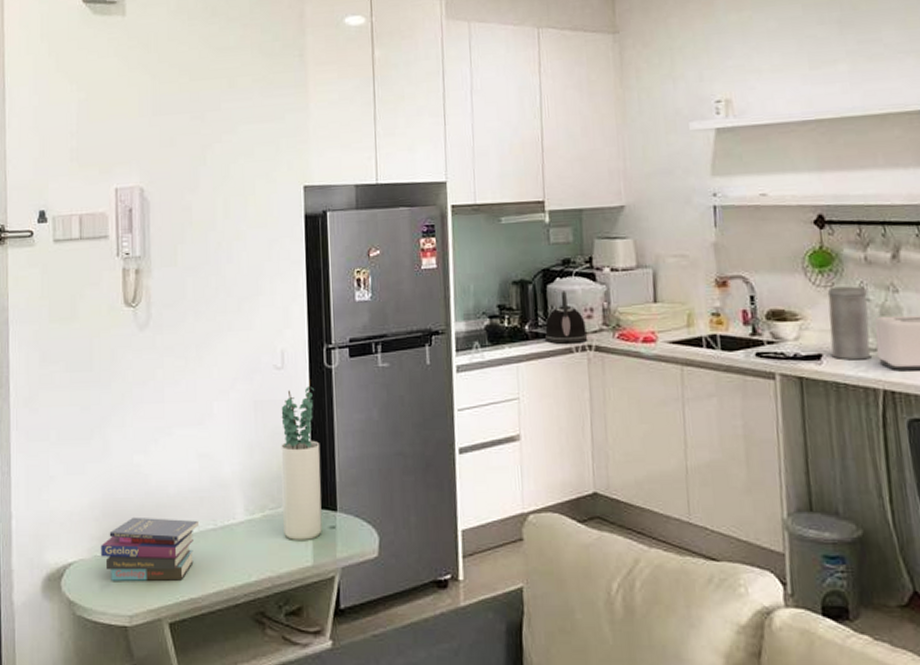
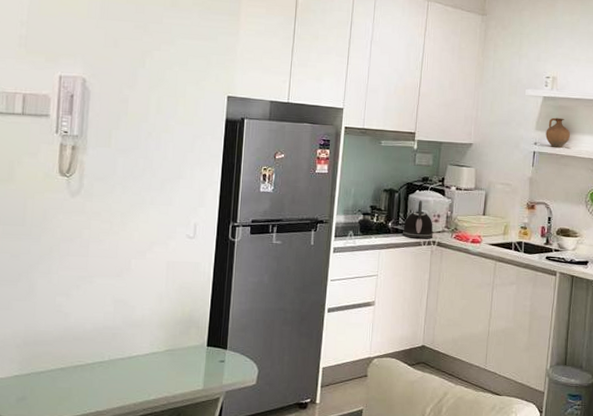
books: present [101,517,200,581] -> none [19,346,110,397]
vase: present [281,379,322,540] -> none [181,248,219,370]
ceramic jug: none [727,154,764,198] -> present [545,117,570,149]

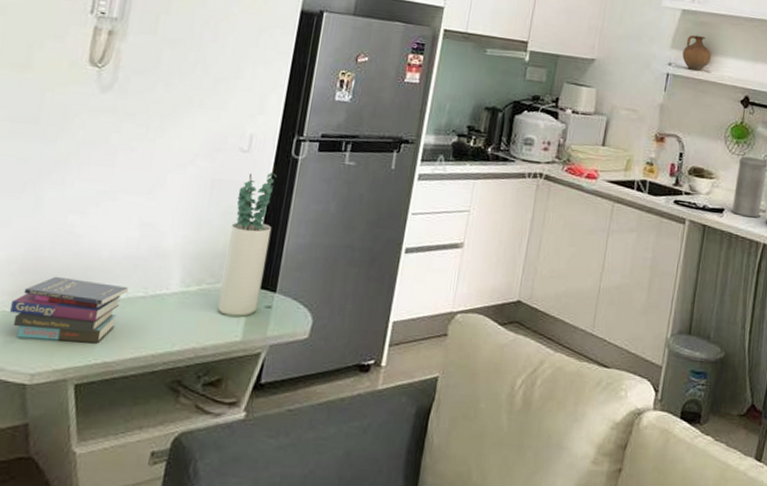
books: none [19,346,110,397] -> present [10,276,129,344]
vase: none [181,248,219,370] -> present [217,166,278,317]
kettle: present [403,200,434,239] -> none [504,123,541,171]

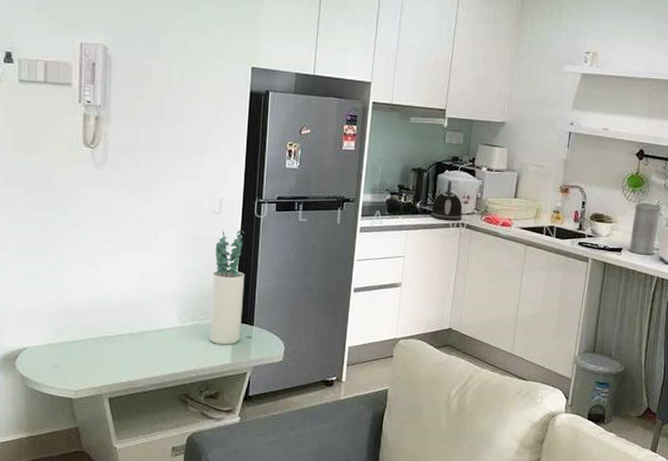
books: present [10,276,129,344] -> none [52,316,140,367]
kettle: none [504,123,541,171] -> present [431,180,463,221]
ceramic jug: present [682,34,711,72] -> none [583,96,609,130]

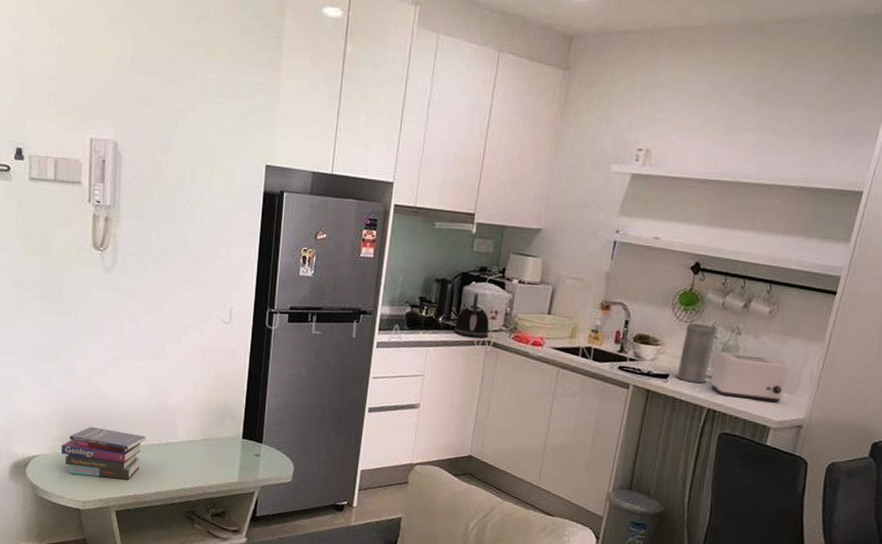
books: none [52,316,140,367] -> present [61,426,147,480]
vase: present [209,224,245,345] -> none [217,335,256,463]

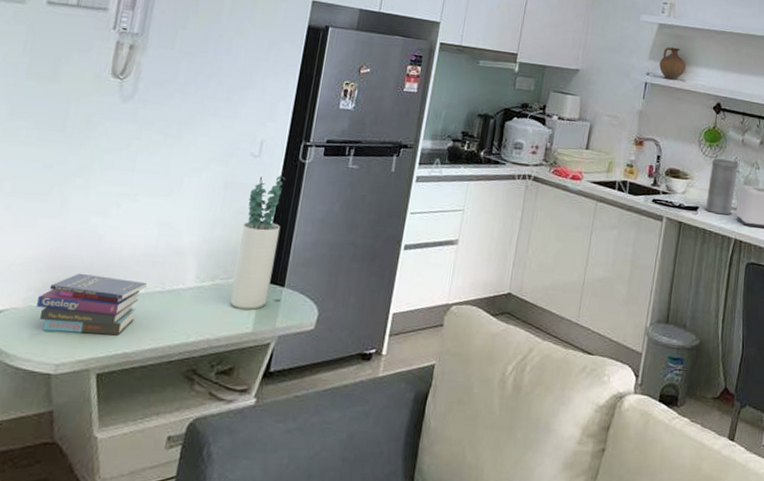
vase: none [217,335,256,463] -> present [229,169,286,310]
kettle: present [454,293,489,338] -> none [495,128,530,173]
ceramic jug: none [630,200,662,239] -> present [659,46,686,81]

